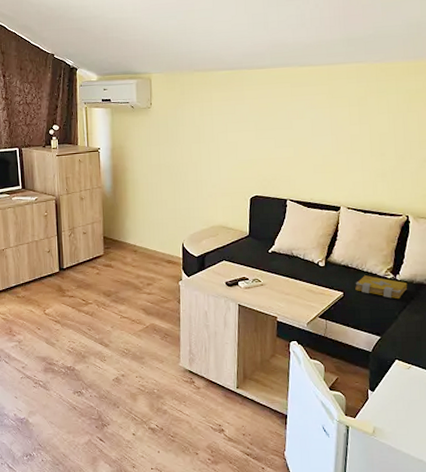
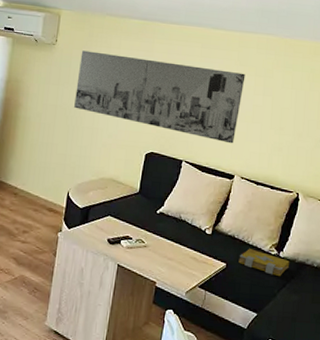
wall art: none [175,105,339,177] -> present [74,50,246,144]

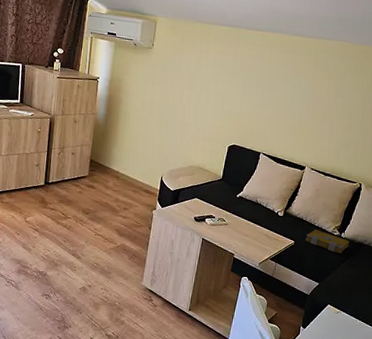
wall art: present [74,50,246,144] -> none [168,54,320,139]

